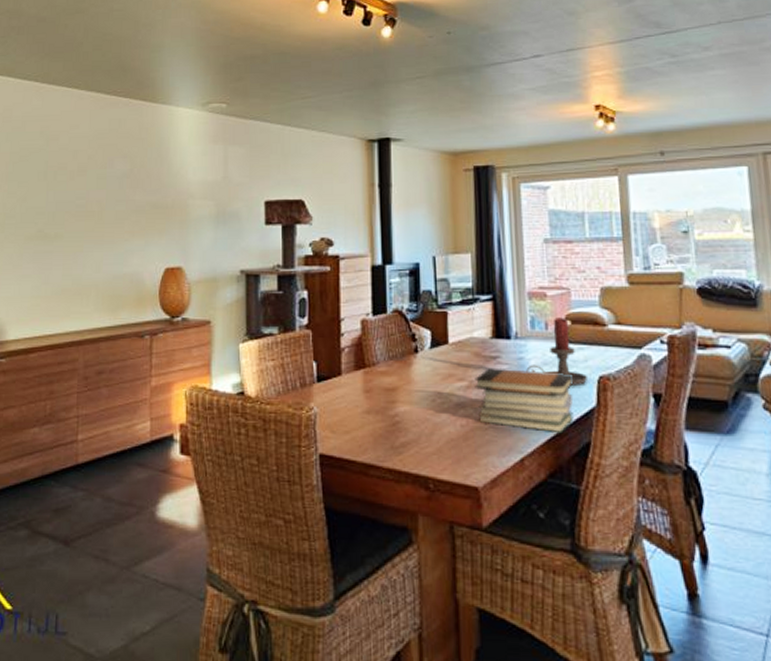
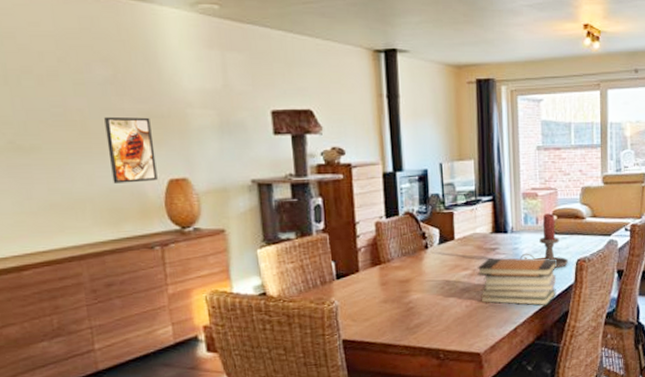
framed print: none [117,207,157,271] -> present [104,116,158,183]

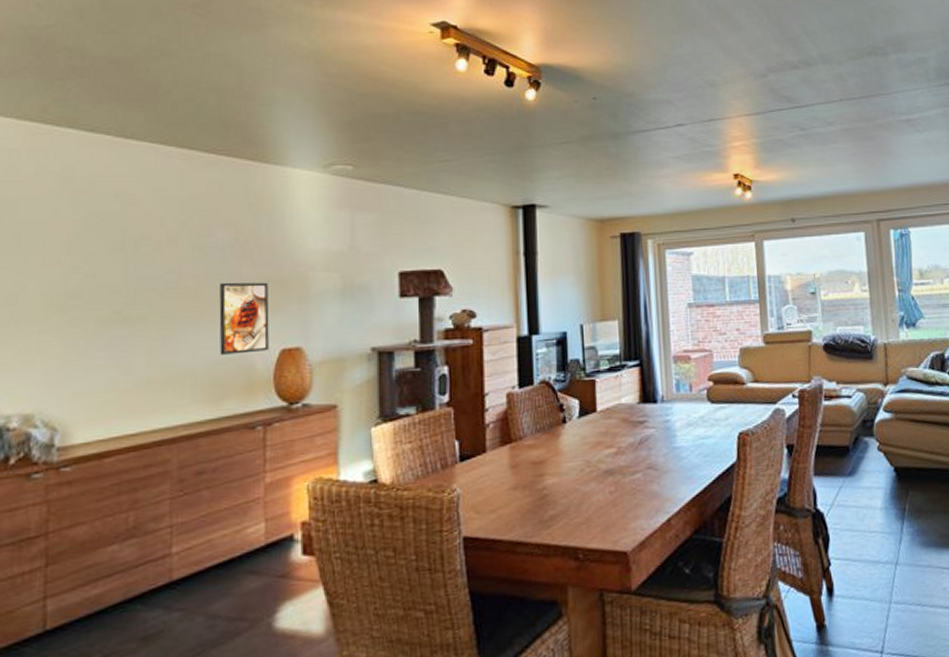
book stack: present [477,257,558,306] -> none [622,431,716,491]
candle holder: present [520,213,569,268] -> none [672,379,729,443]

